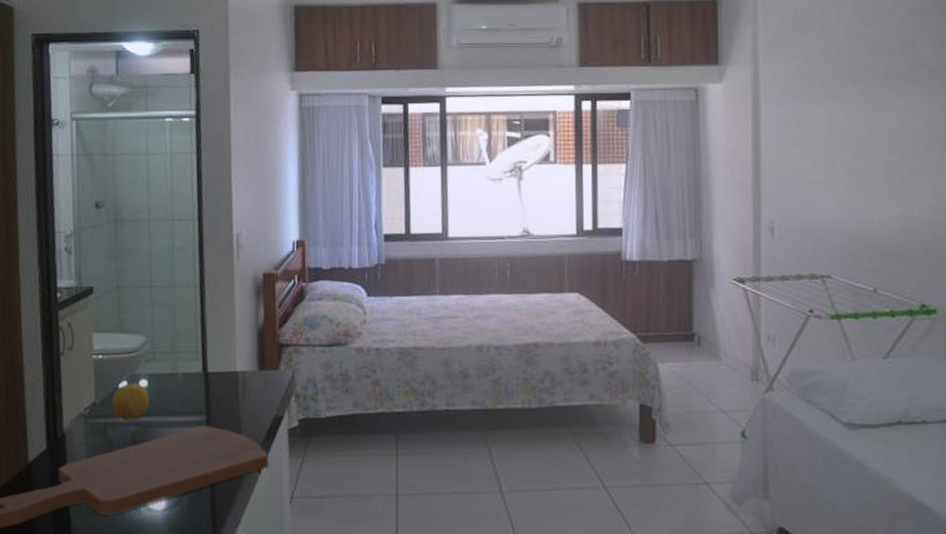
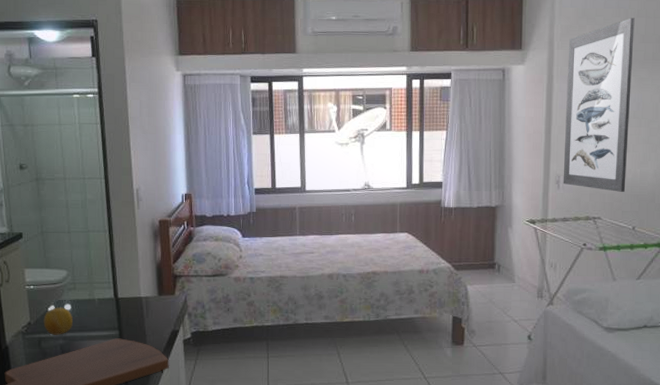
wall art: none [777,26,861,243] -> present [563,18,635,192]

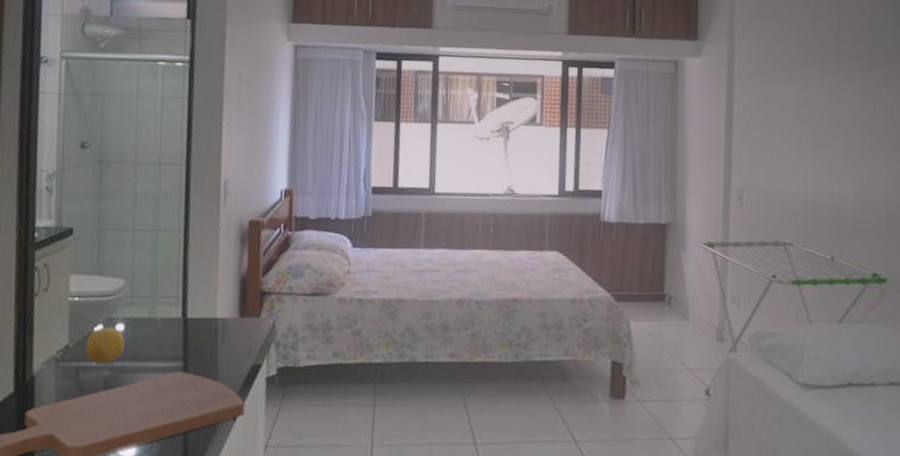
wall art: present [563,18,635,192] -> none [746,11,826,214]

